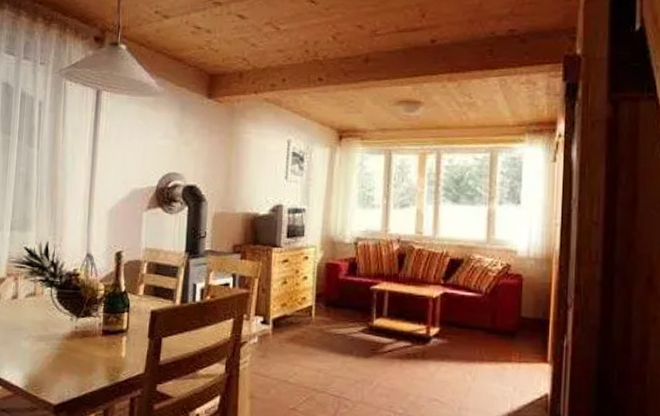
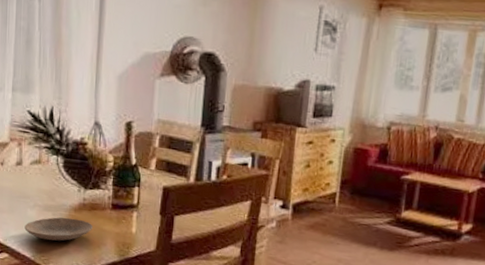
plate: none [18,346,84,370] -> present [24,217,93,241]

